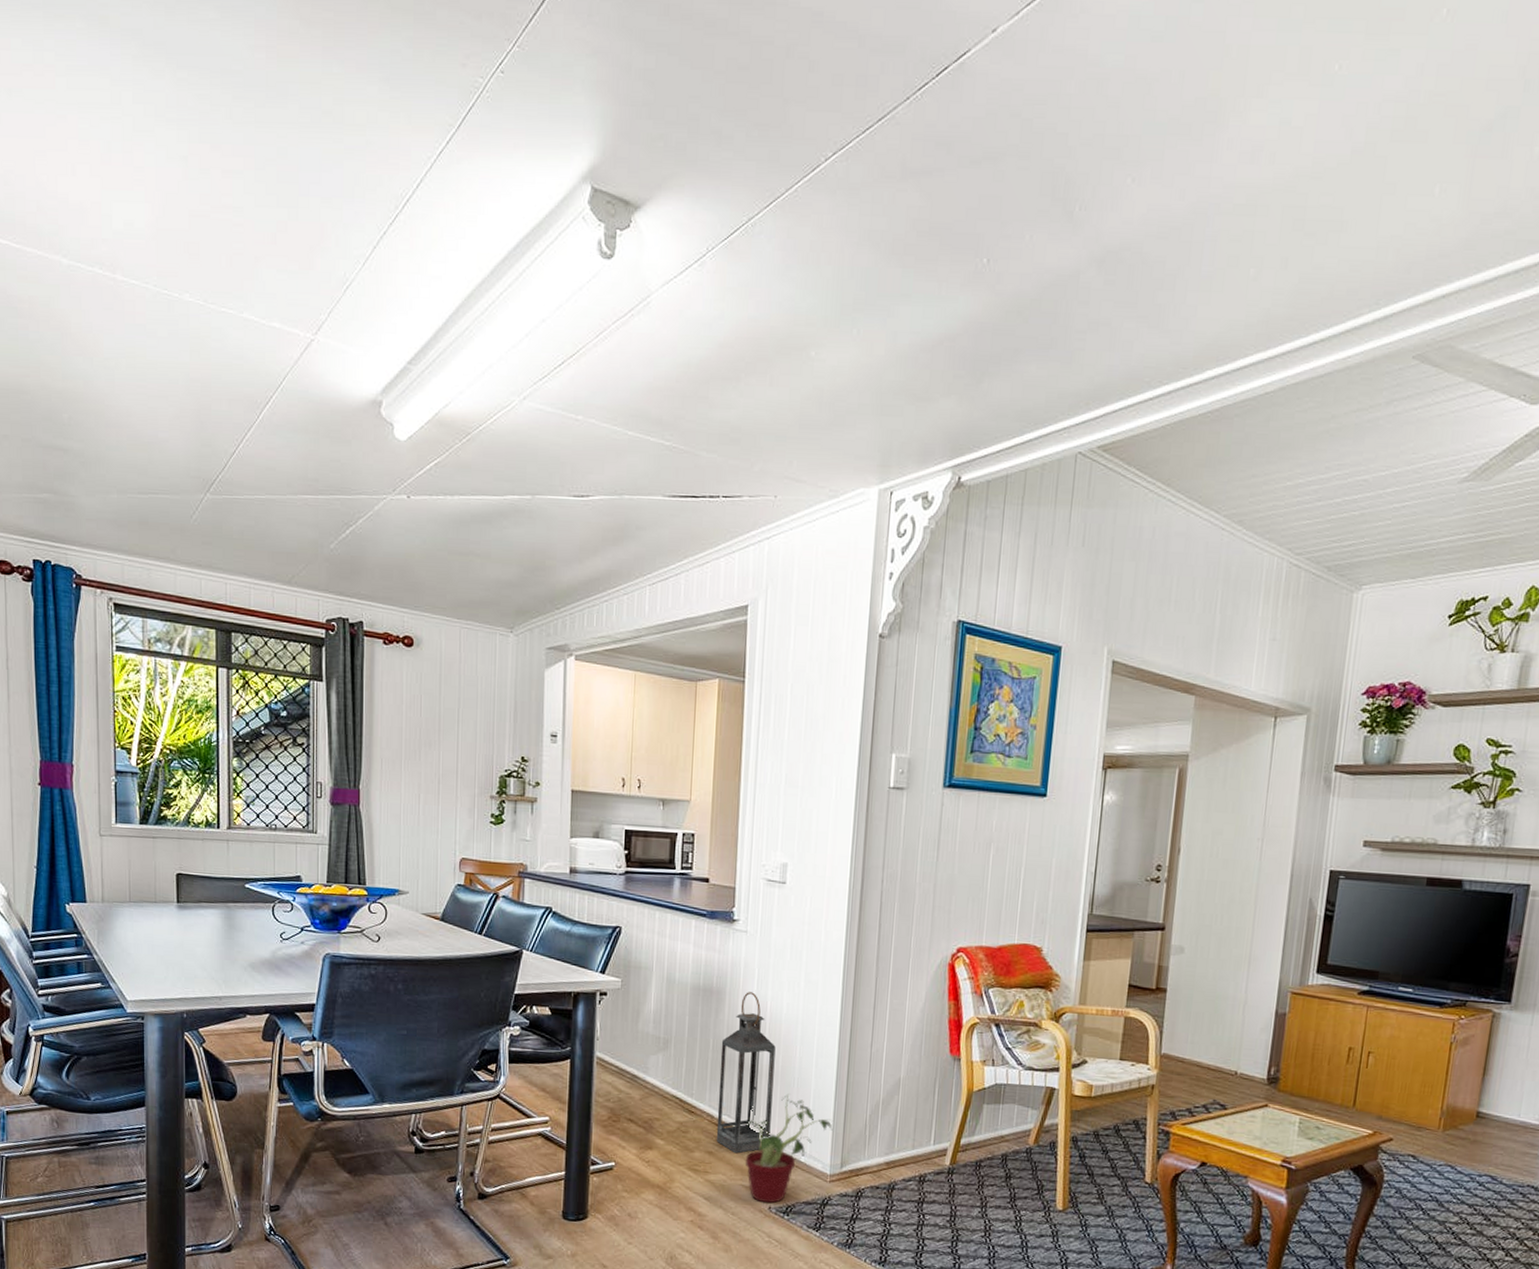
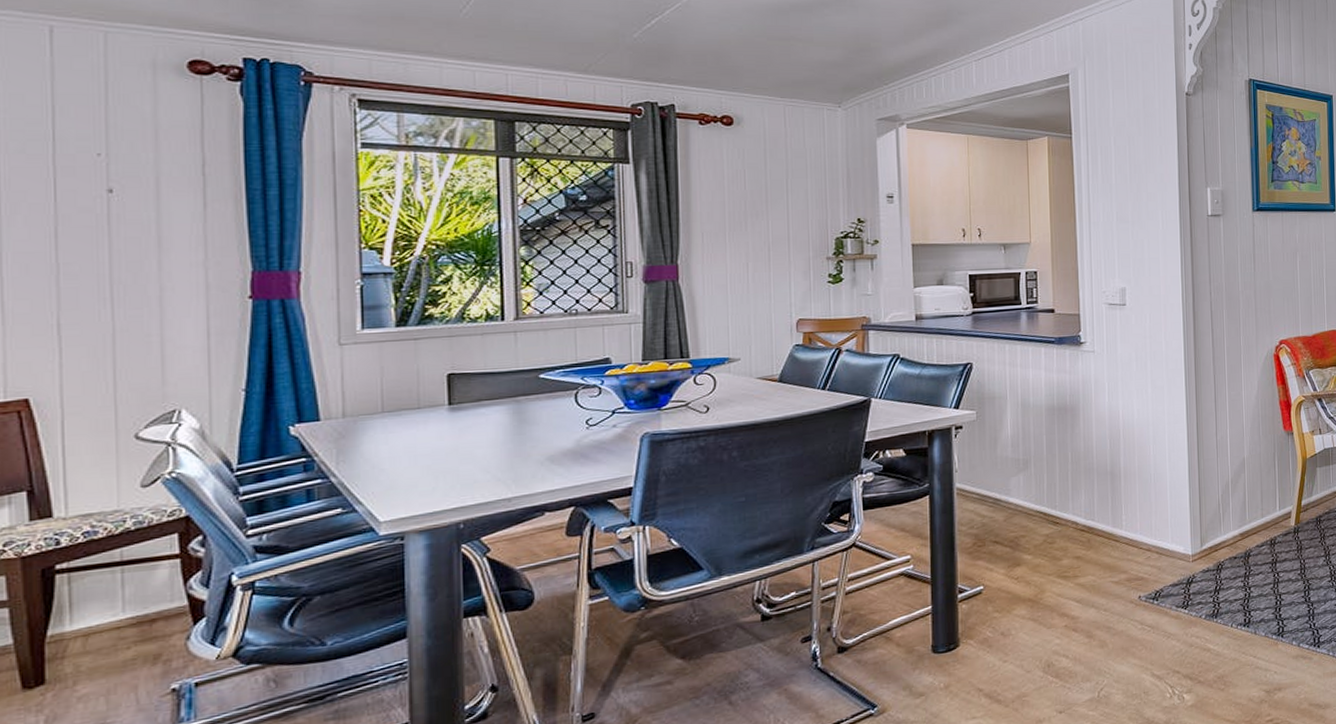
lantern: present [716,992,776,1154] -> none [1079,404,1133,554]
potted plant: present [745,1093,833,1204] -> none [1109,489,1190,594]

